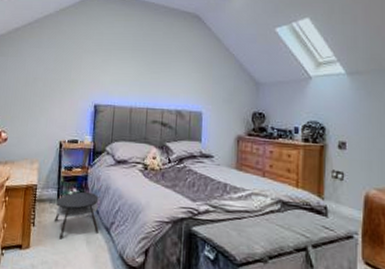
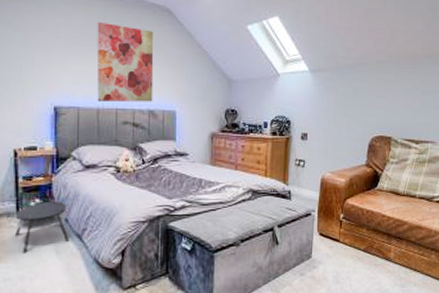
wall art: none [131,29,184,103] -> present [96,21,154,102]

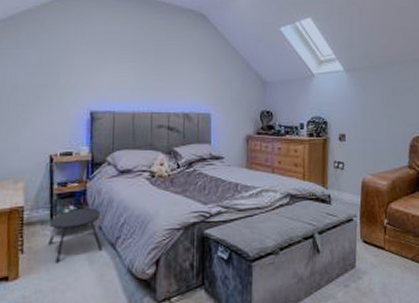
wall art: present [96,21,154,102] -> none [133,27,189,105]

